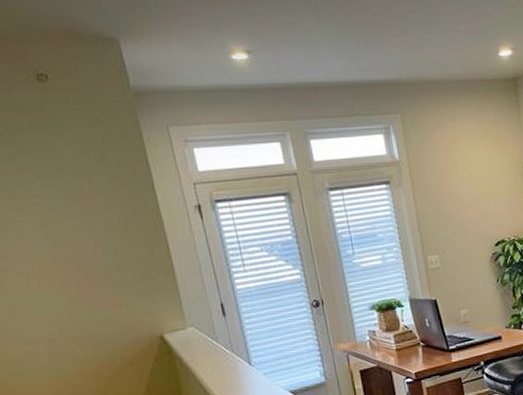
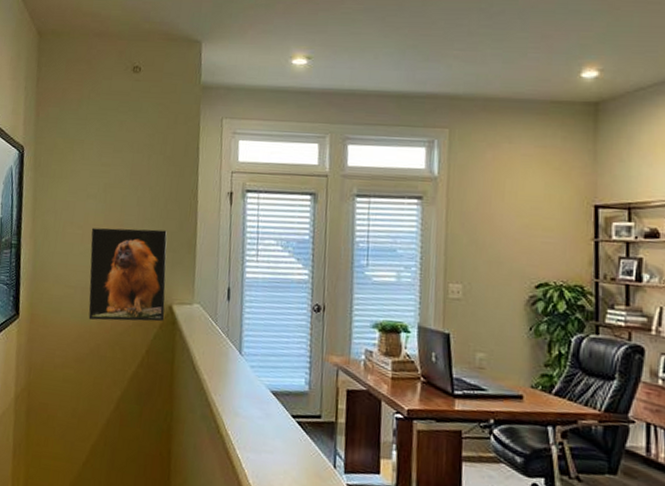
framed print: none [37,258,158,373] -> present [88,228,167,322]

